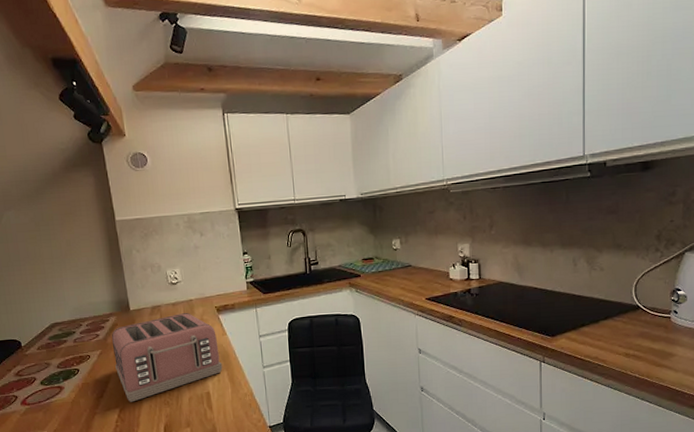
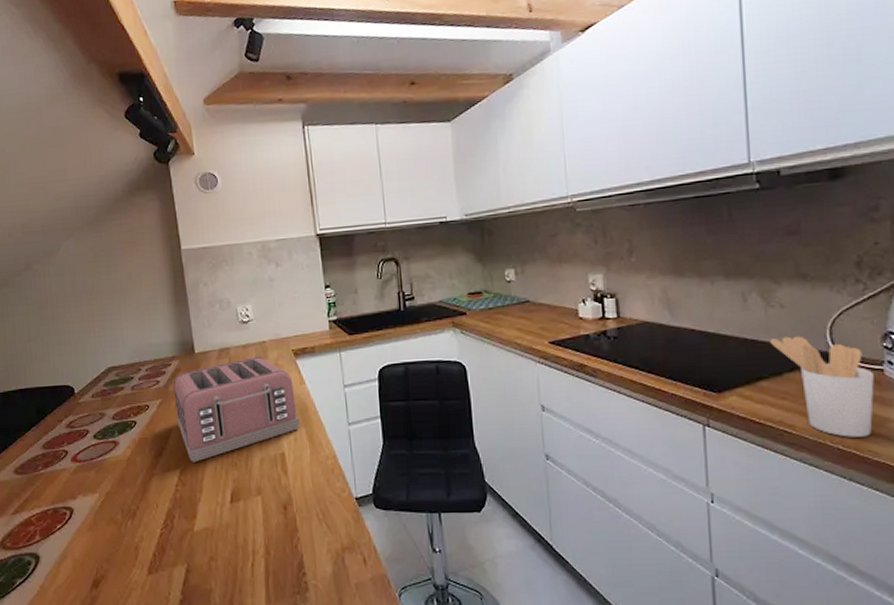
utensil holder: none [591,292,663,368] -> present [770,335,874,437]

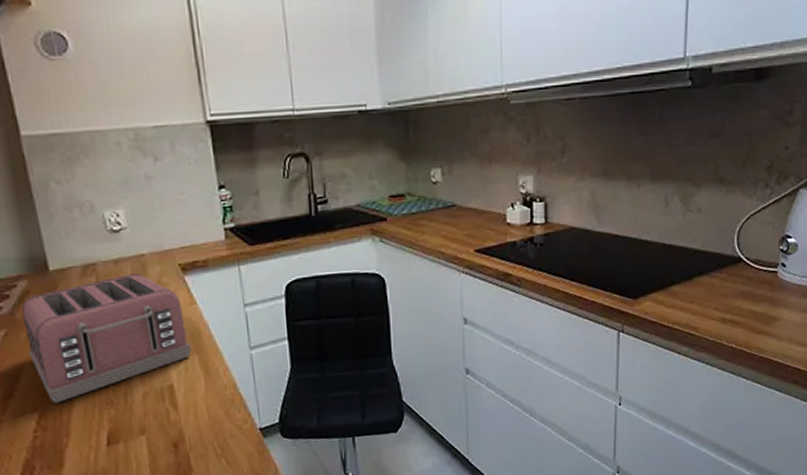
utensil holder: present [770,335,874,437] -> none [685,240,769,337]

